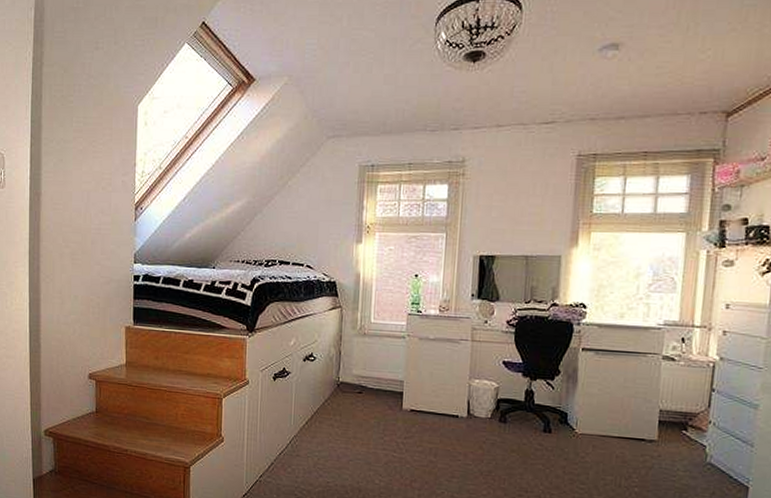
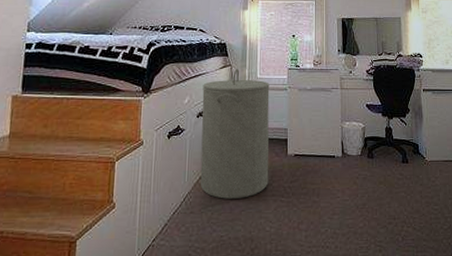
laundry hamper: none [306,310,385,449] -> present [200,68,270,199]

